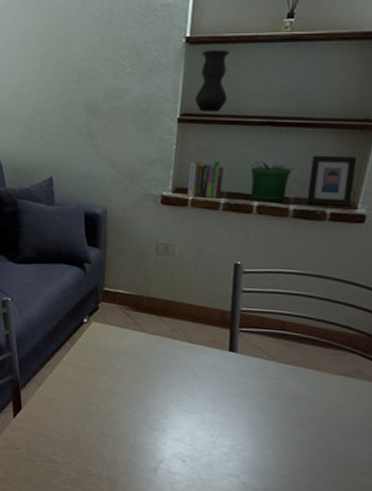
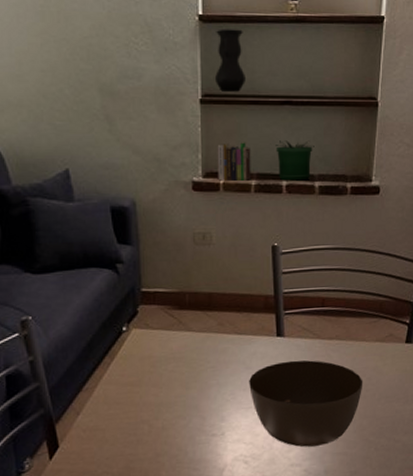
bowl: none [195,376,319,464] -> present [249,360,363,447]
picture frame: present [307,155,356,206] -> none [329,132,367,180]

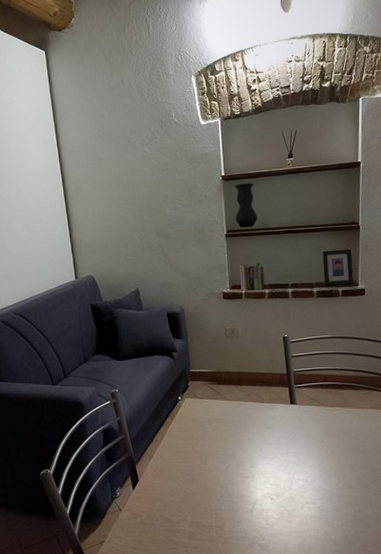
bowl: present [249,360,363,447] -> none [271,422,361,489]
planter: present [275,140,313,181] -> none [282,259,311,289]
picture frame: none [329,132,367,180] -> present [322,249,354,286]

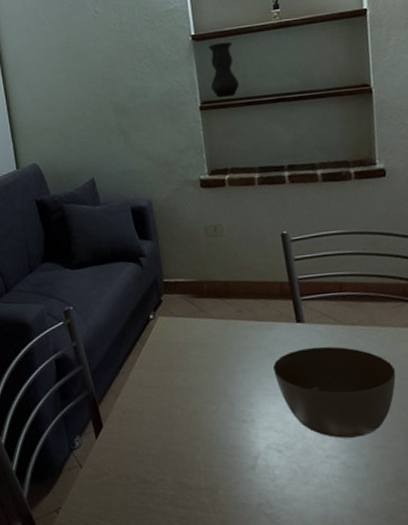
books: present [239,262,265,291] -> none [219,140,254,177]
bowl: none [271,422,361,489] -> present [273,346,396,438]
picture frame: present [322,249,354,286] -> none [325,118,370,167]

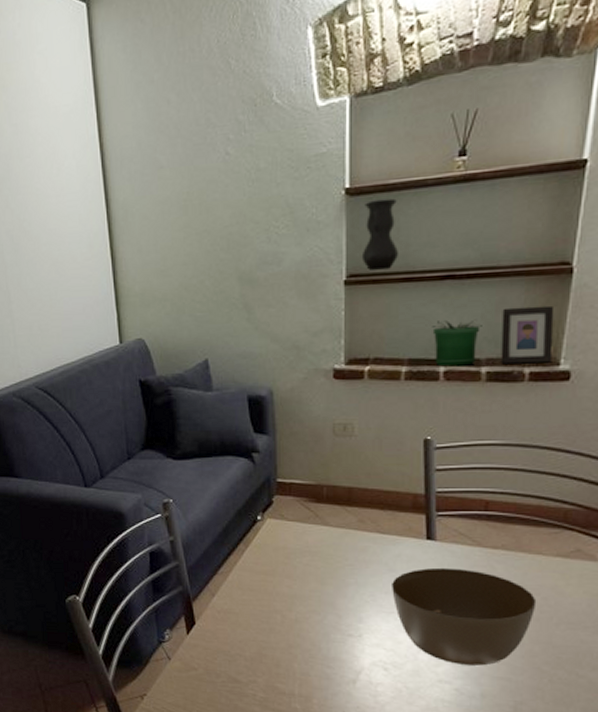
planter: none [274,133,312,172] -> present [432,320,481,367]
picture frame: none [325,118,370,167] -> present [500,305,553,365]

